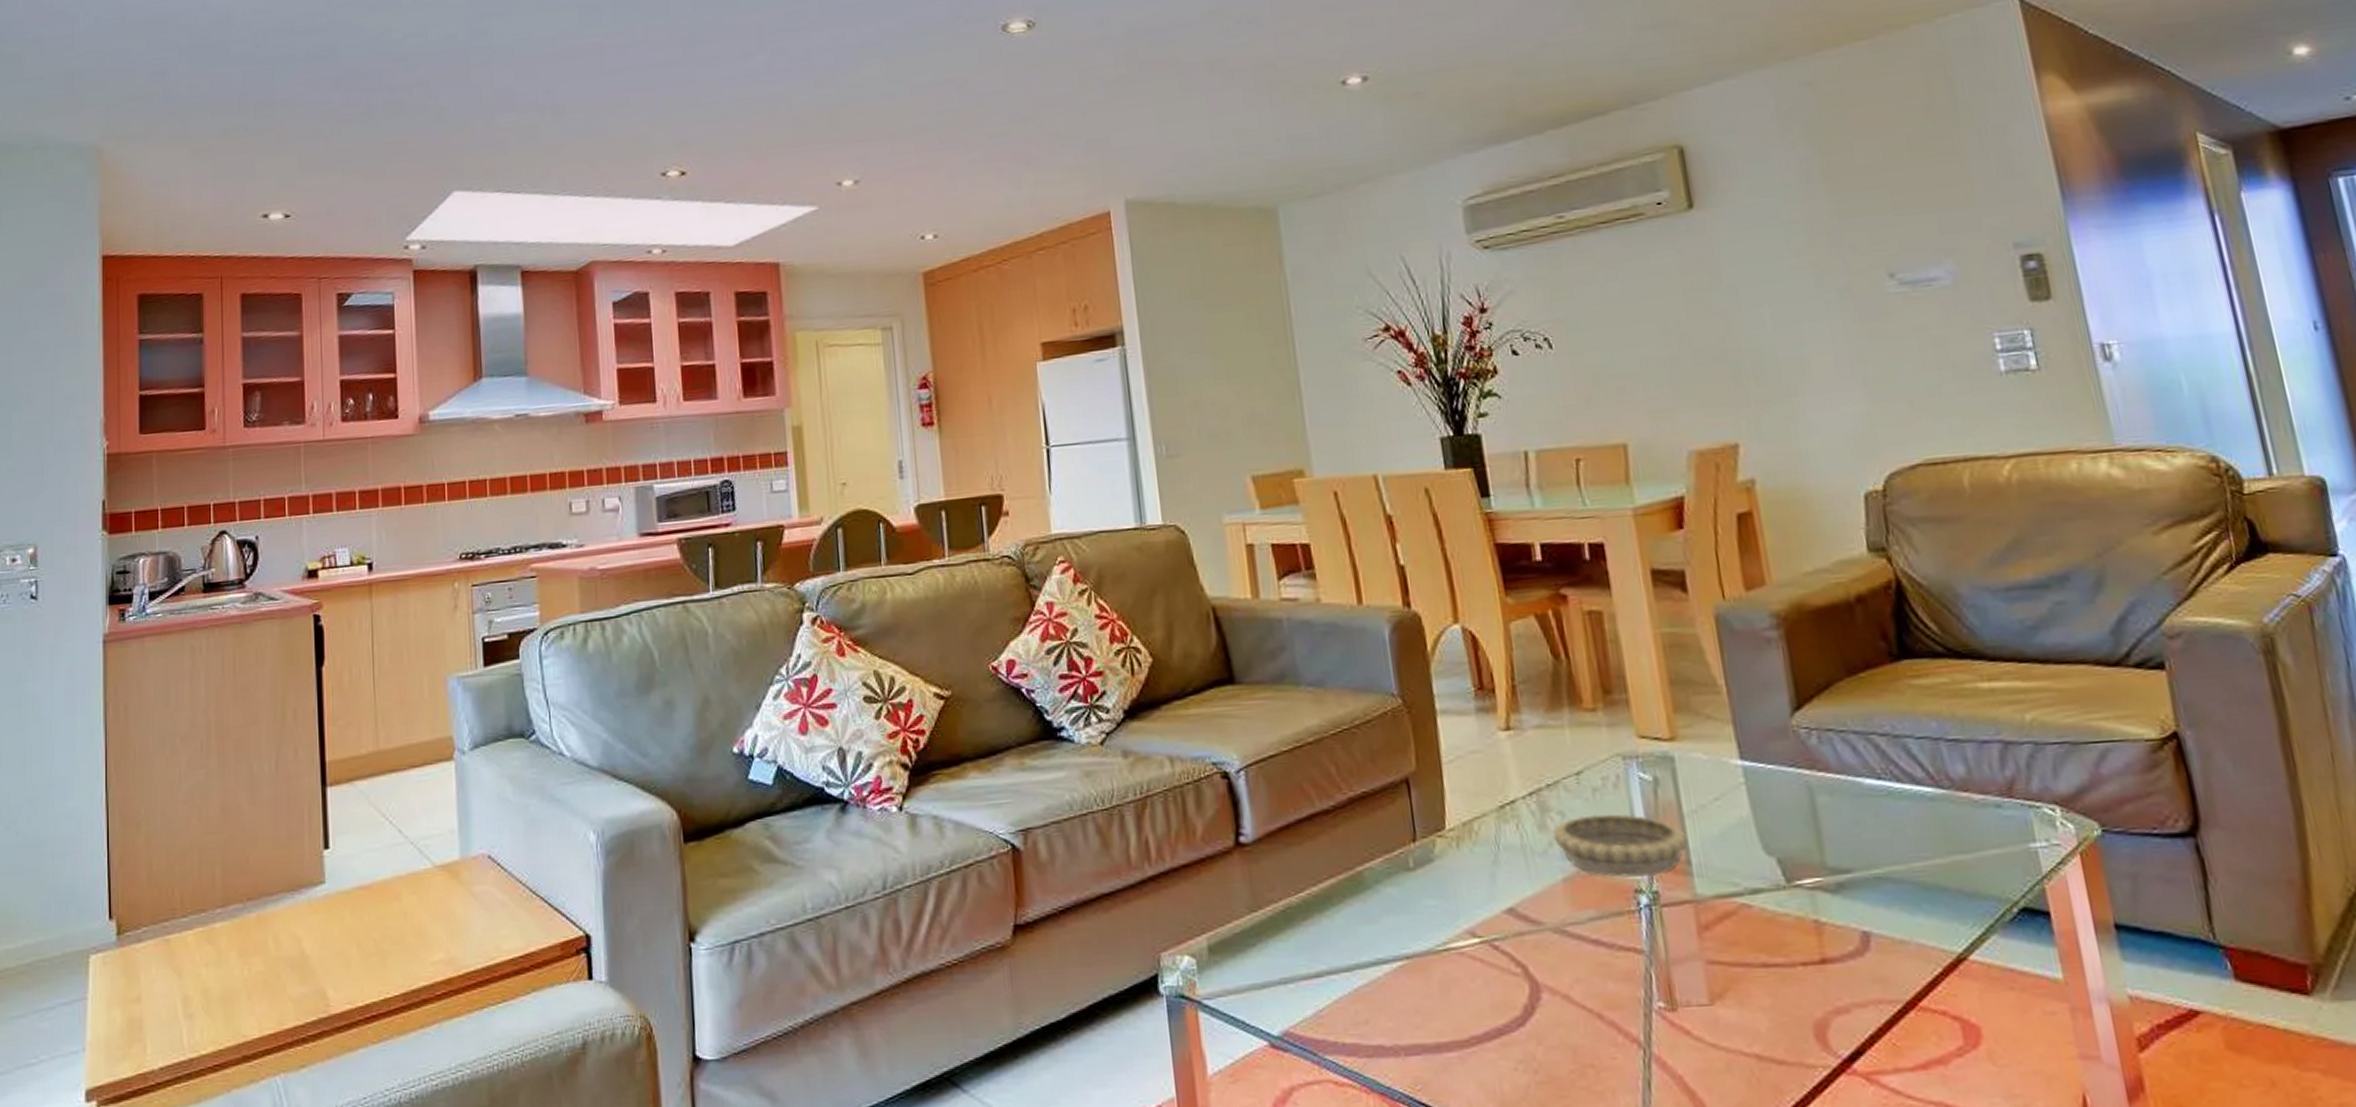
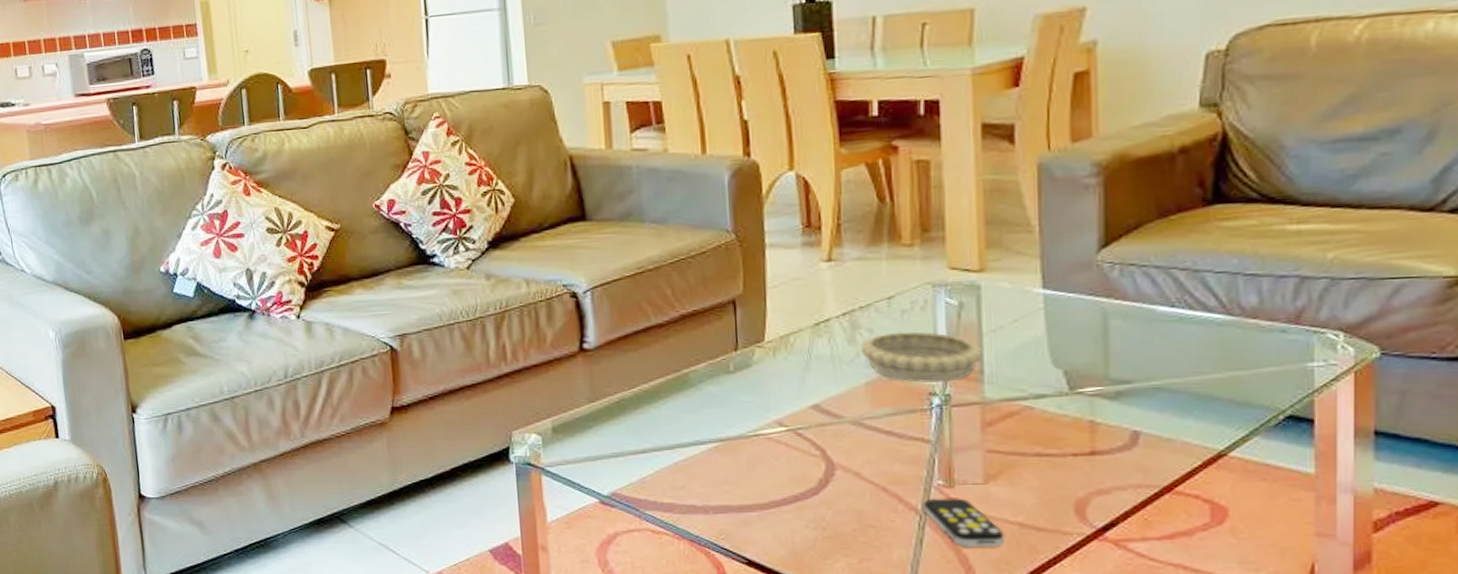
remote control: none [1646,1024,1744,1091] -> present [924,498,1005,548]

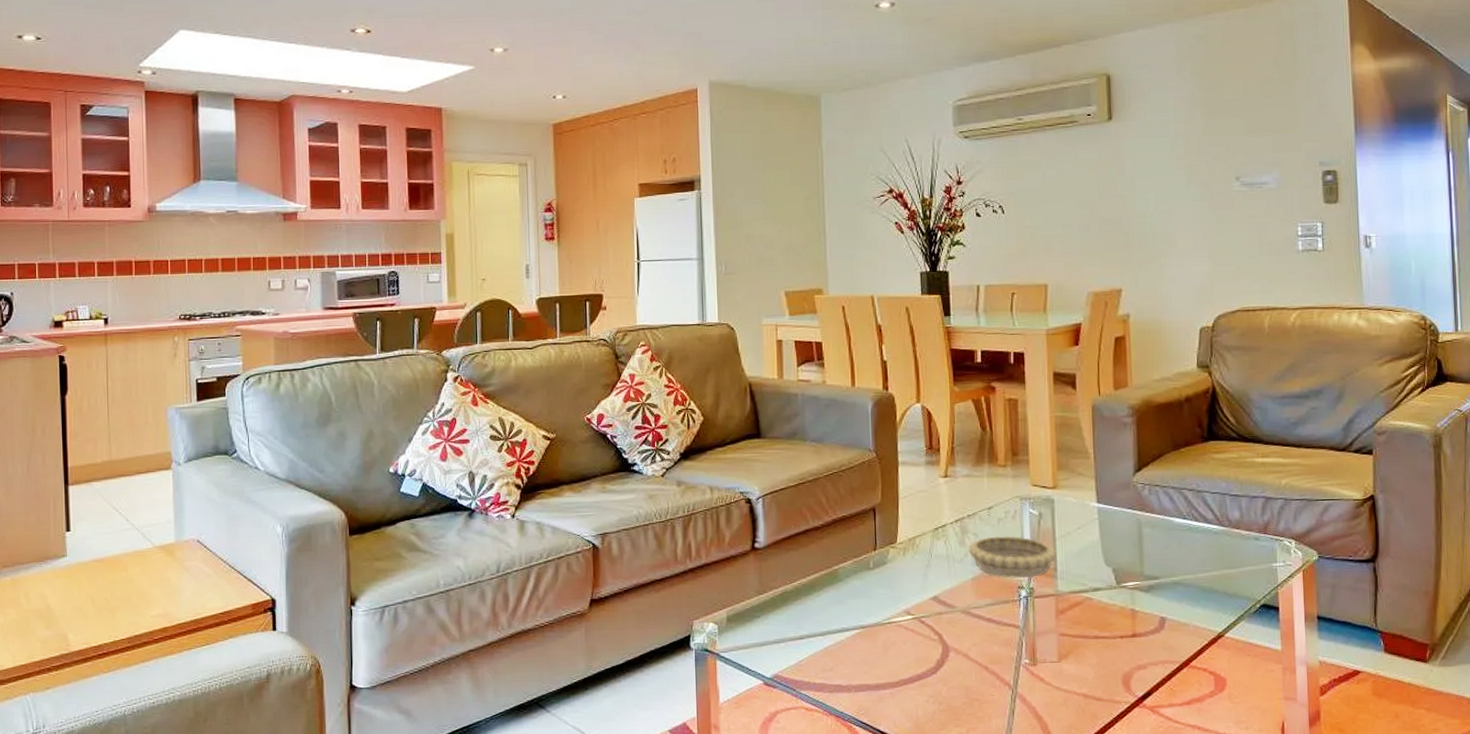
remote control: present [924,498,1005,548] -> none [1015,674,1074,716]

